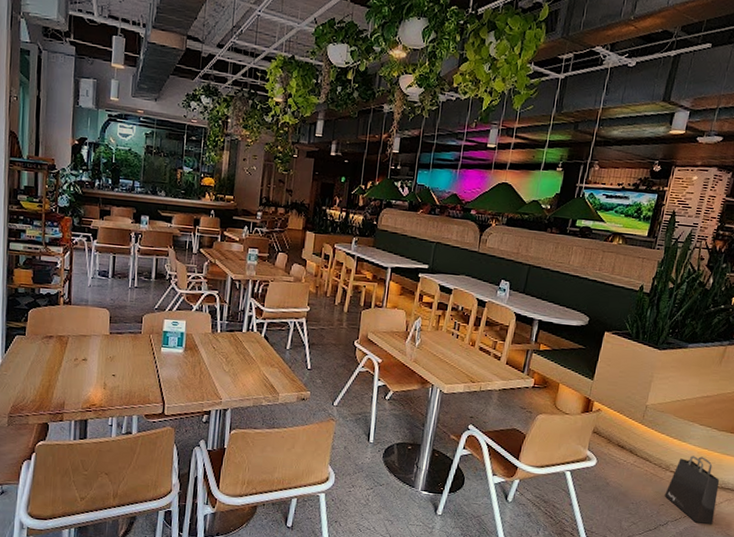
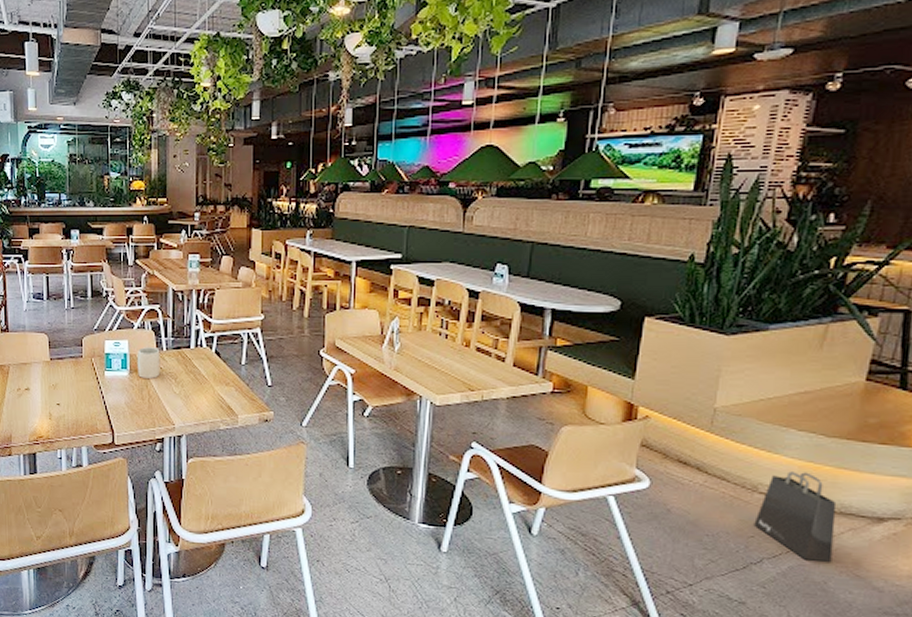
mug: none [192,328,215,357] -> present [136,347,161,380]

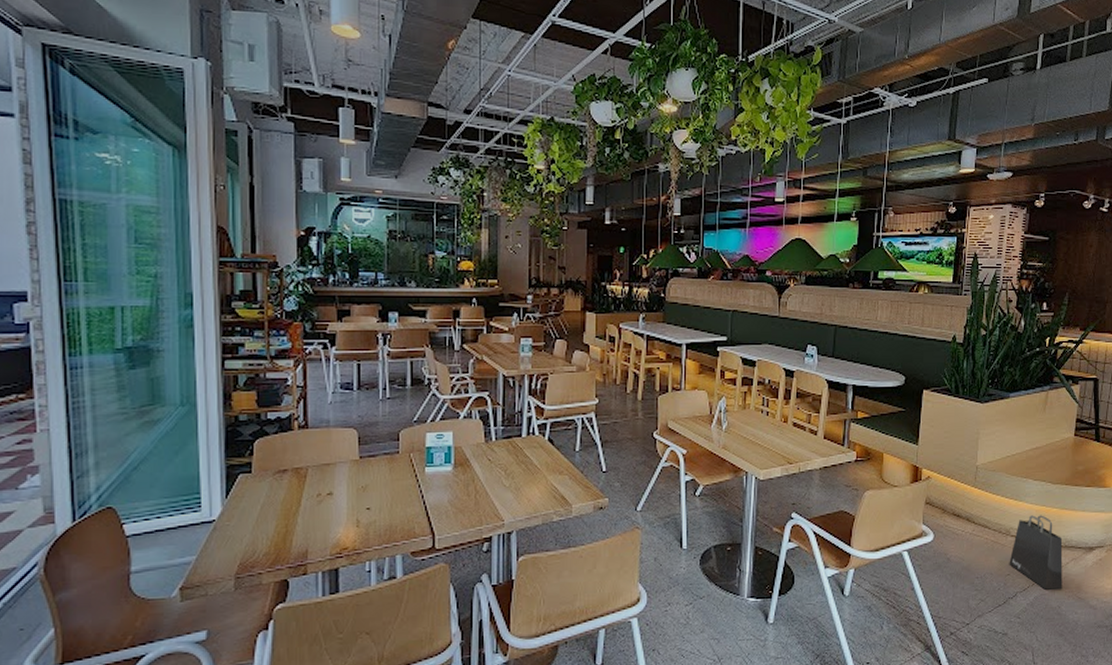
mug: present [136,347,161,380] -> none [462,438,489,474]

